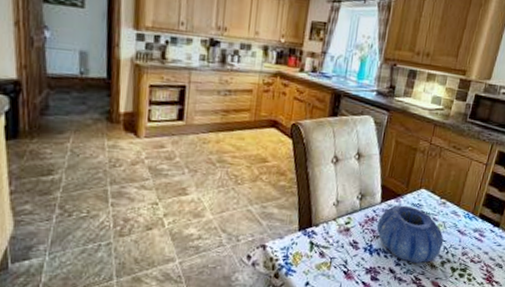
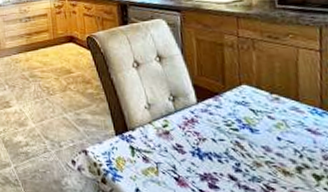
decorative bowl: present [376,205,444,264] -> none [199,104,292,170]

